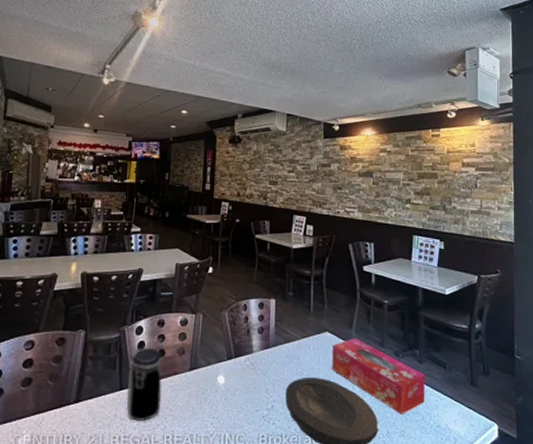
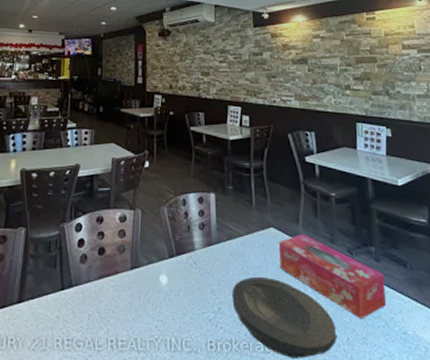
jar: present [126,347,162,422] -> none [68,245,103,324]

